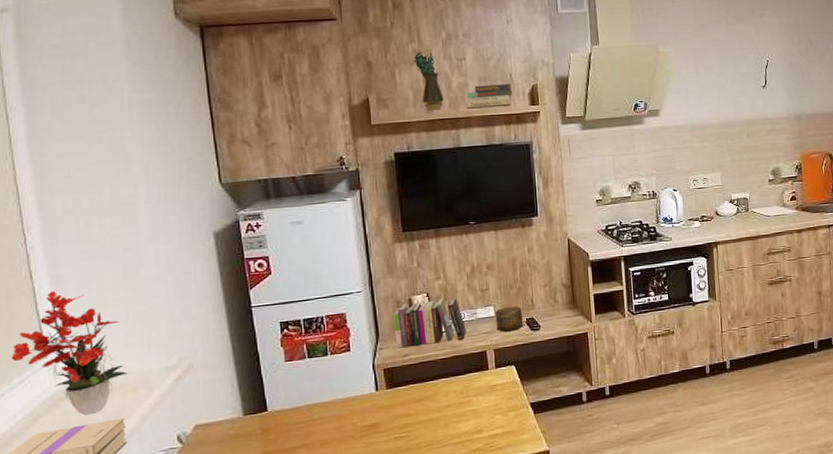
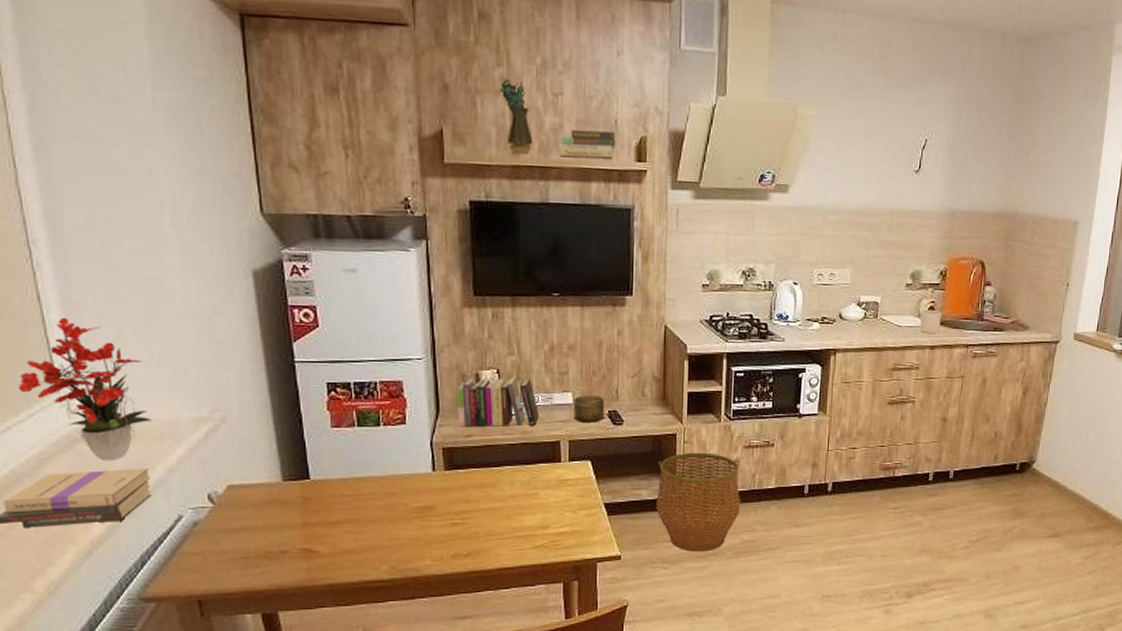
basket: none [575,346,652,439] -> present [656,452,741,552]
mug: none [785,199,804,220] -> present [919,309,942,334]

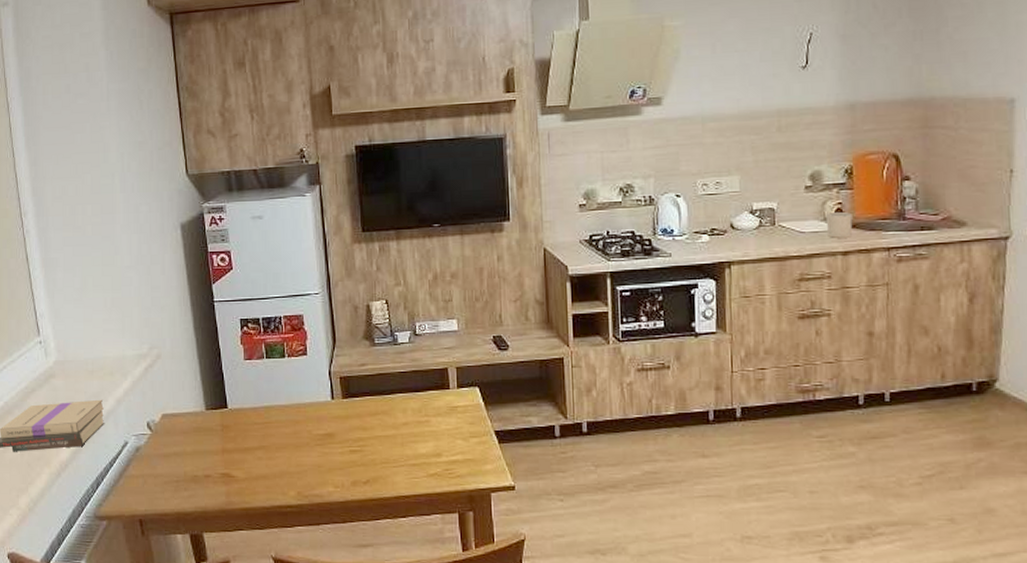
potted flower: present [17,317,152,461] -> none [11,273,105,394]
books: present [456,377,539,427] -> none [350,307,426,357]
vase: present [499,77,533,156] -> none [377,33,409,101]
books: present [560,129,617,160] -> none [433,68,485,97]
decorative box: present [574,394,605,423] -> none [459,321,490,349]
basket: present [656,452,741,552] -> none [547,376,639,483]

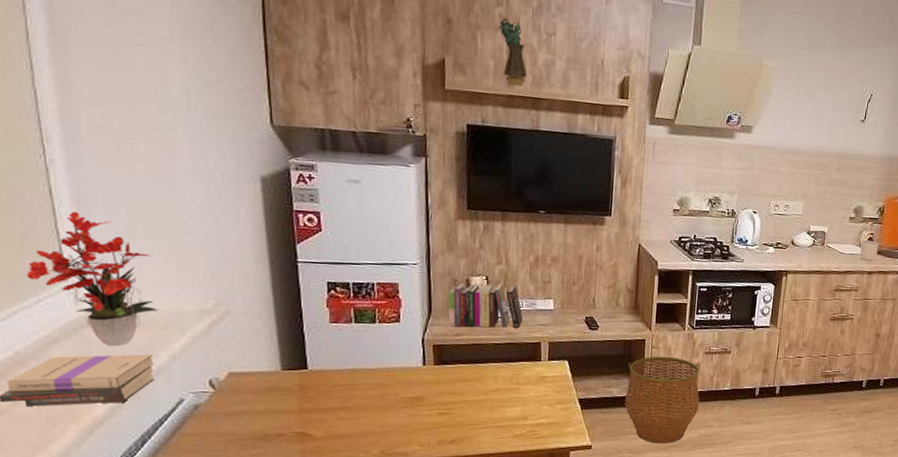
potted flower: none [11,273,105,394] -> present [26,211,158,347]
books: none [350,307,426,357] -> present [447,282,523,328]
vase: none [377,33,409,101] -> present [498,16,527,87]
basket: none [547,376,639,483] -> present [625,356,701,444]

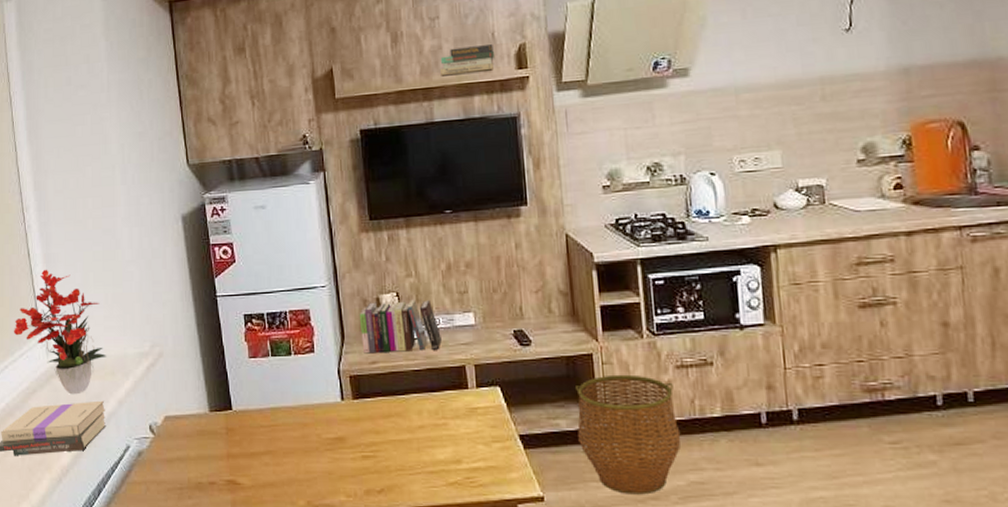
vase: present [498,16,527,87] -> none [380,12,415,82]
books: none [551,66,602,96] -> present [440,44,496,76]
mug: present [859,239,879,261] -> none [884,187,916,217]

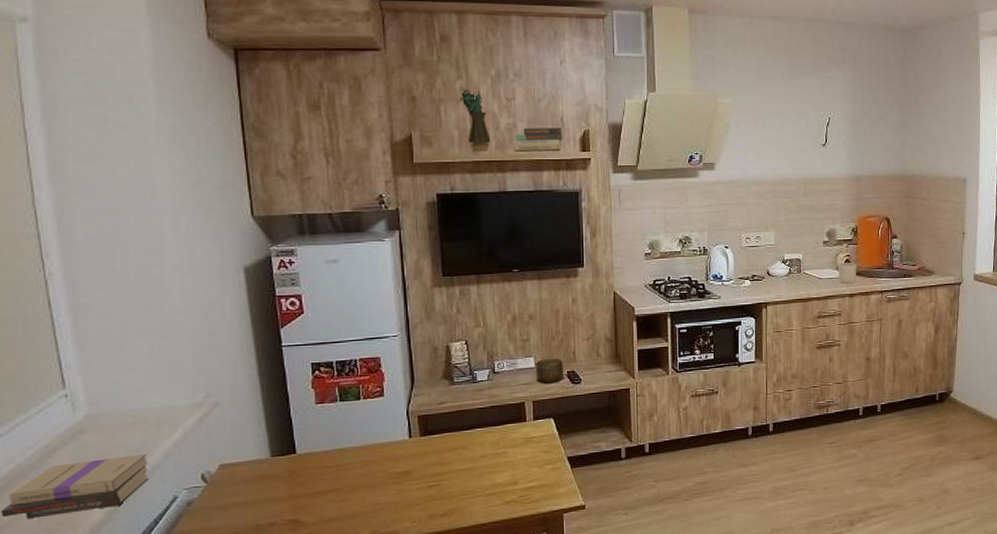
potted flower: present [13,269,107,395] -> none [27,319,151,450]
books: present [359,299,442,354] -> none [429,347,505,396]
vase: none [380,12,415,82] -> present [460,88,491,153]
decorative box: none [476,314,511,345] -> present [536,358,565,384]
basket: present [576,374,681,495] -> none [615,403,692,497]
mug: none [884,187,916,217] -> present [838,262,857,283]

